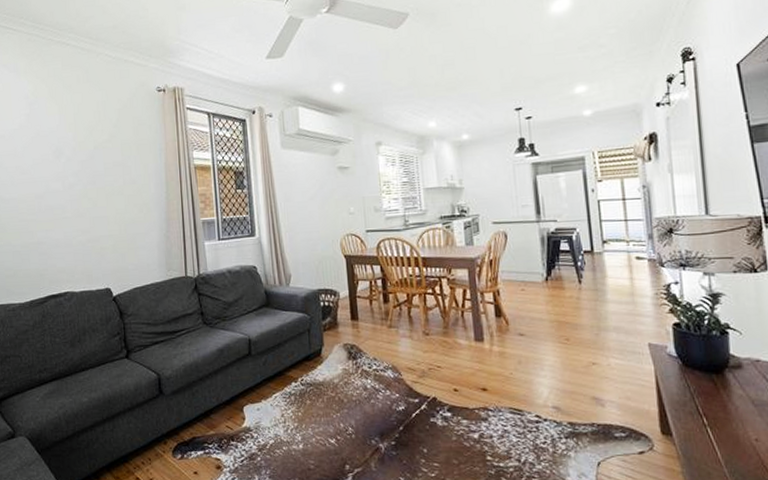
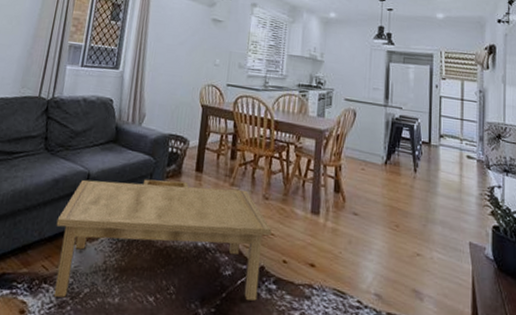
coffee table: none [230,330,438,451] -> present [54,179,272,301]

